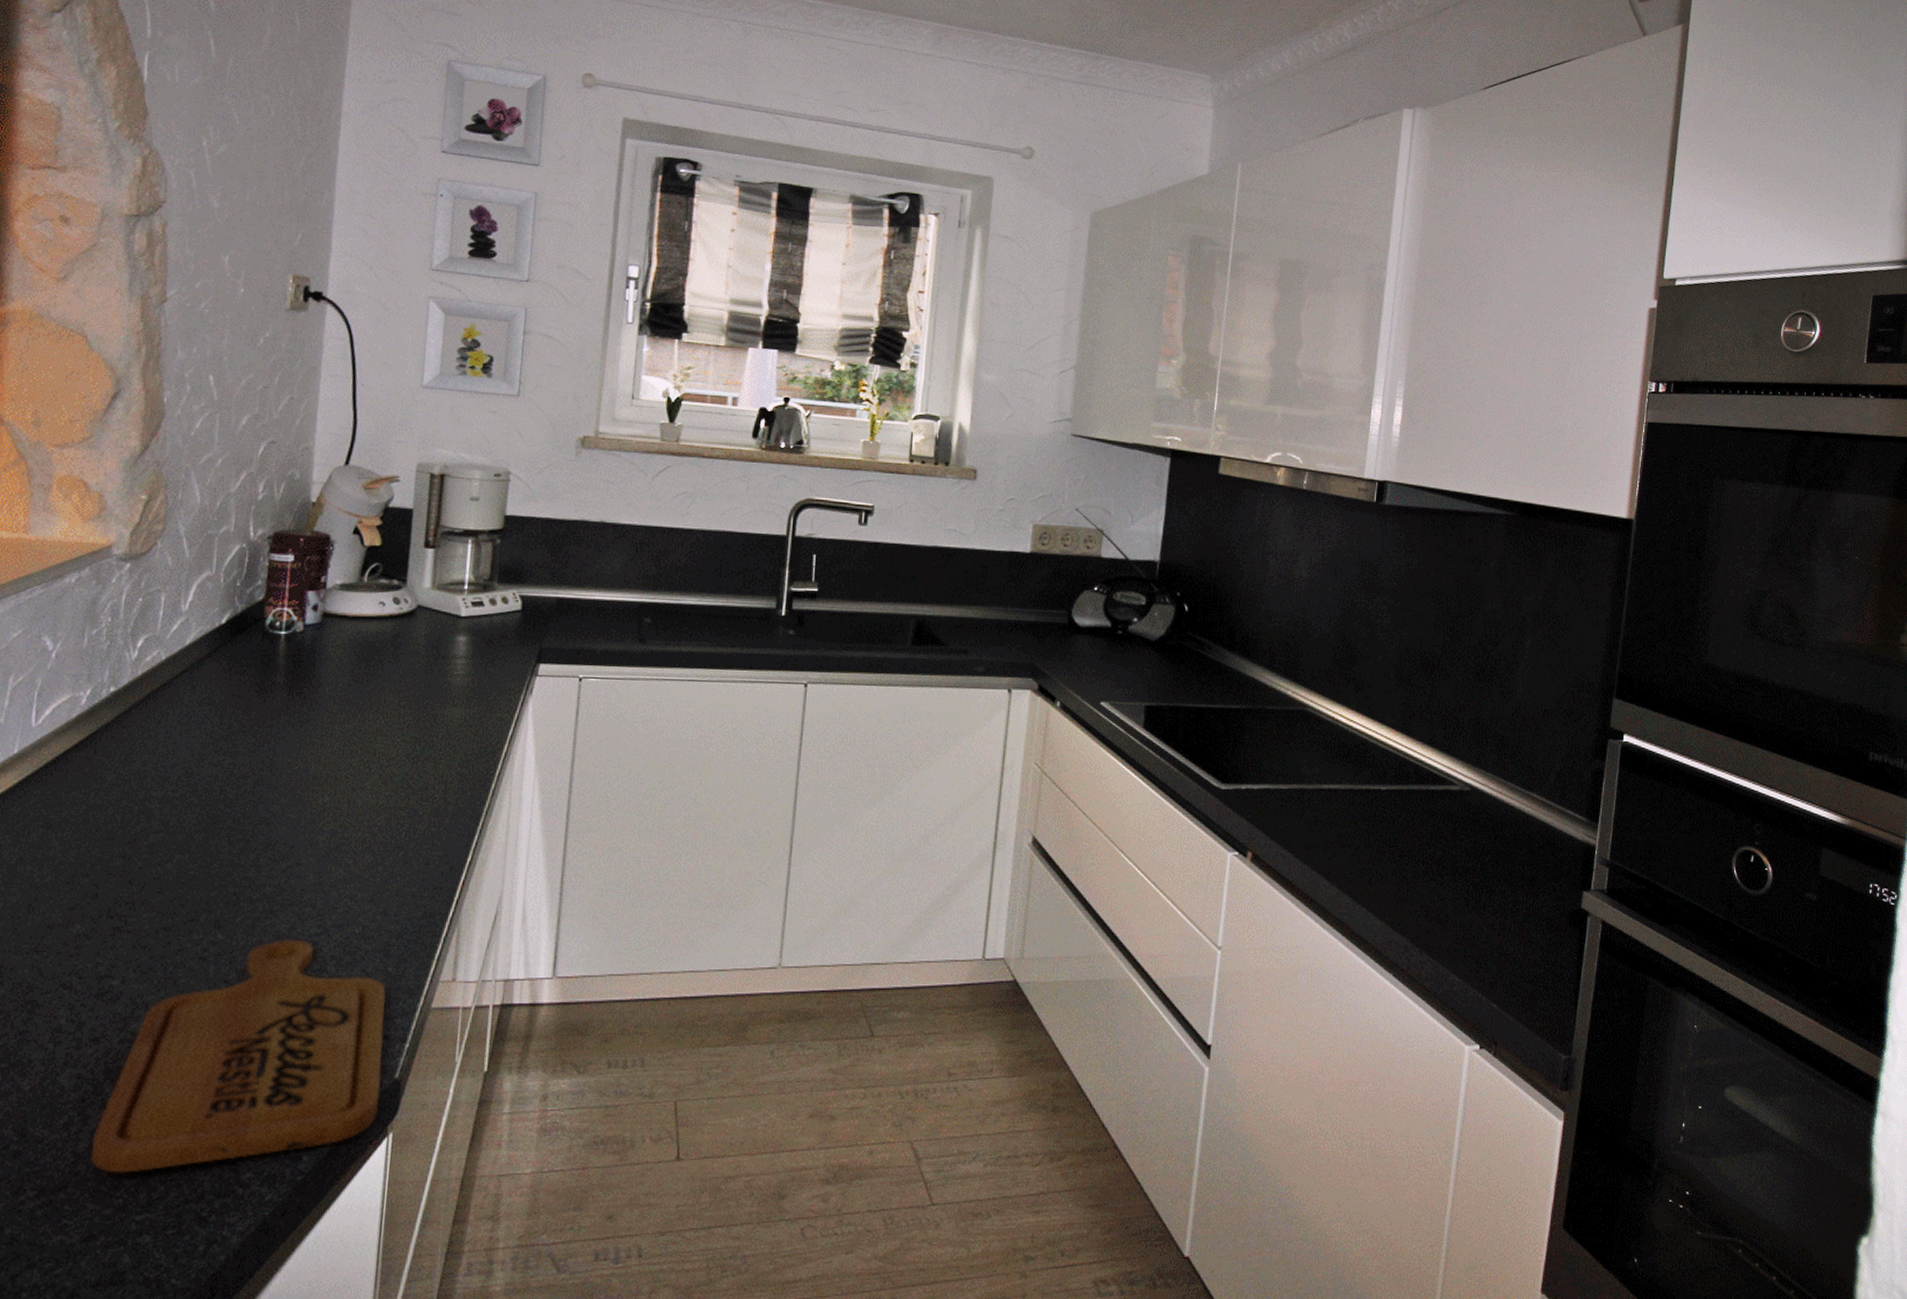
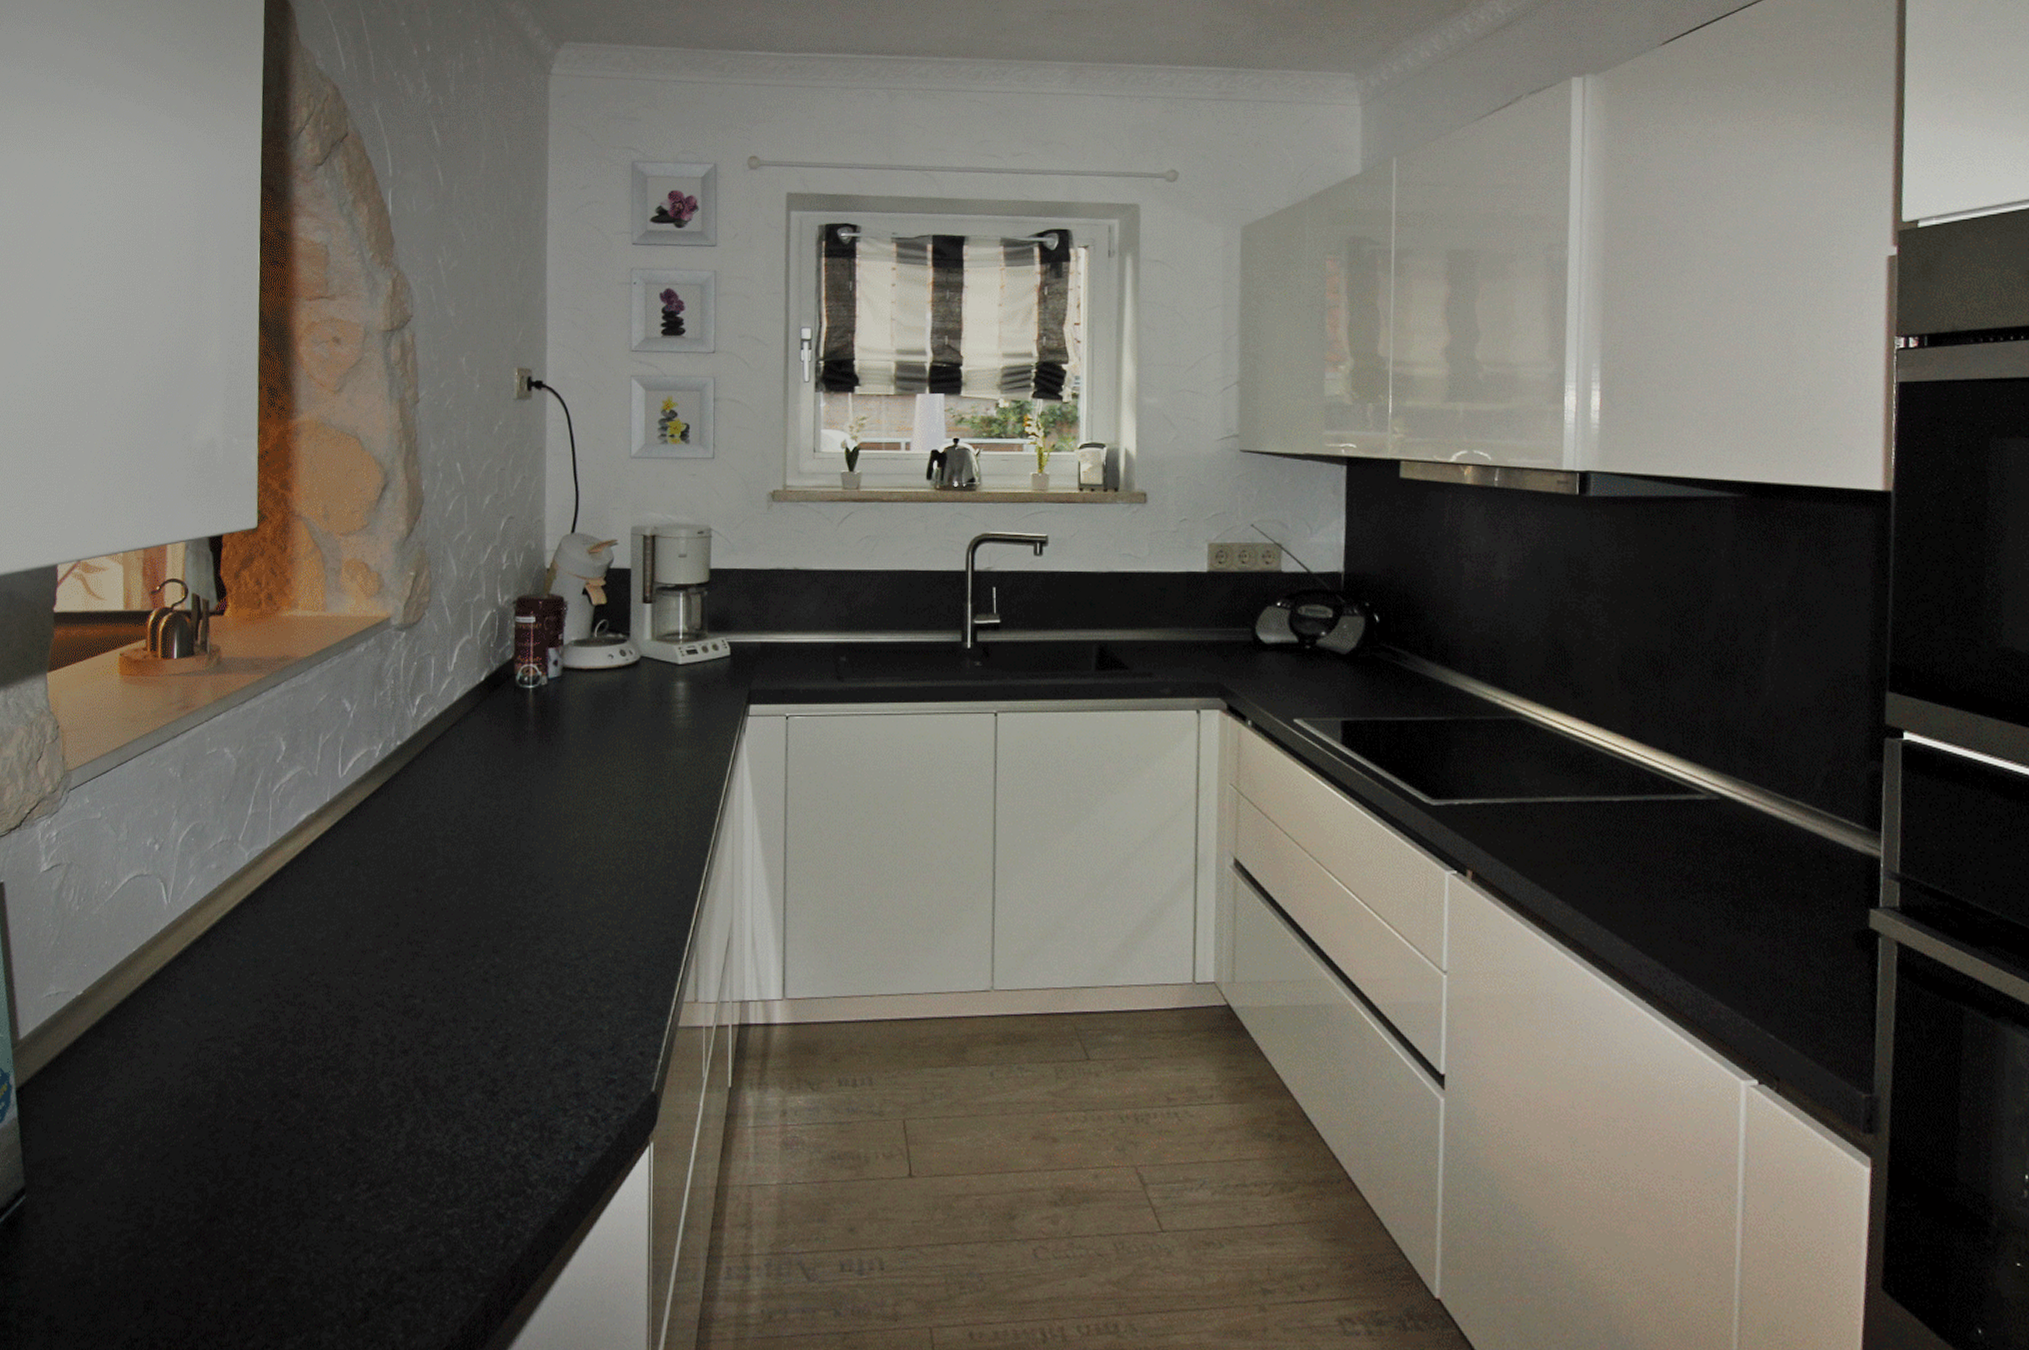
cutting board: present [91,939,387,1173] -> none [408,962,641,1172]

